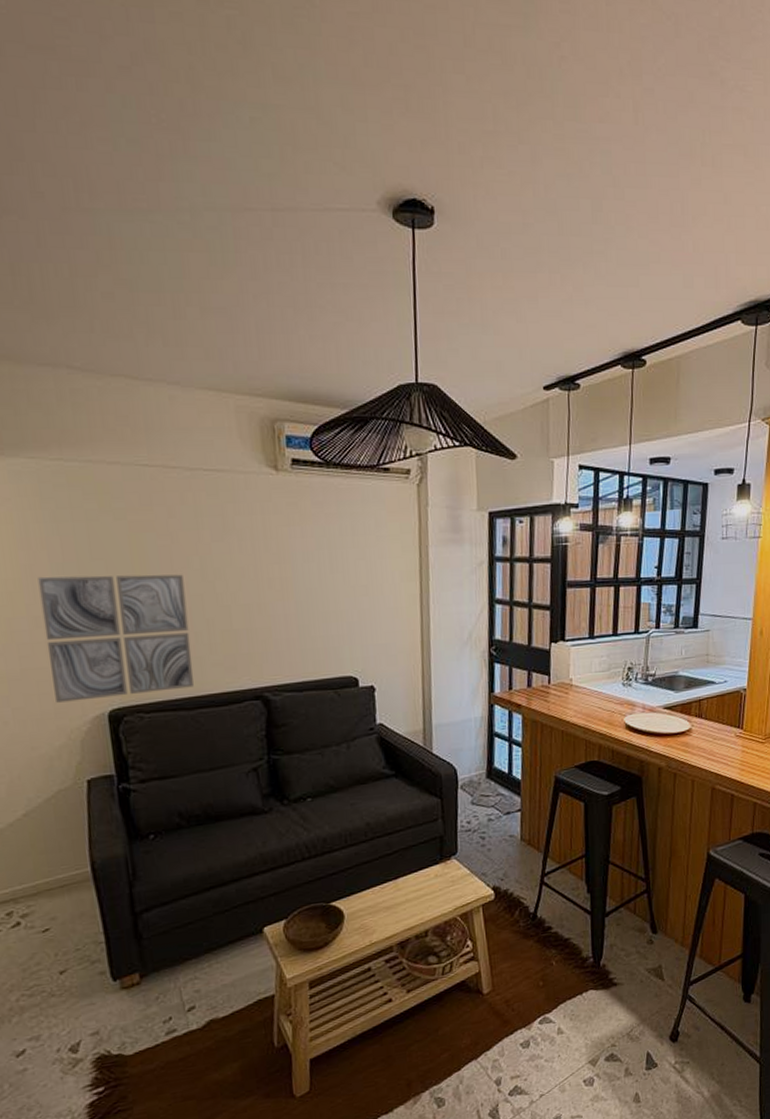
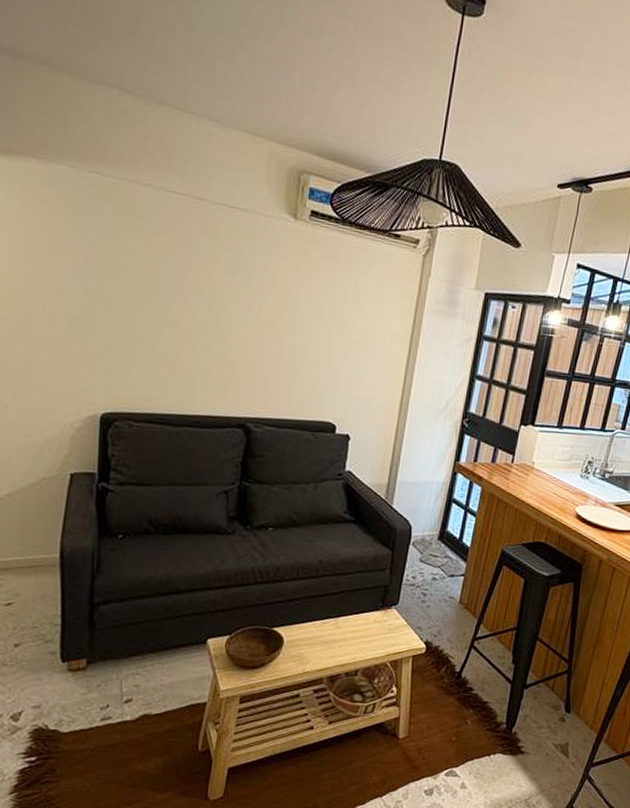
wall art: present [38,574,194,703] -> none [55,278,192,406]

